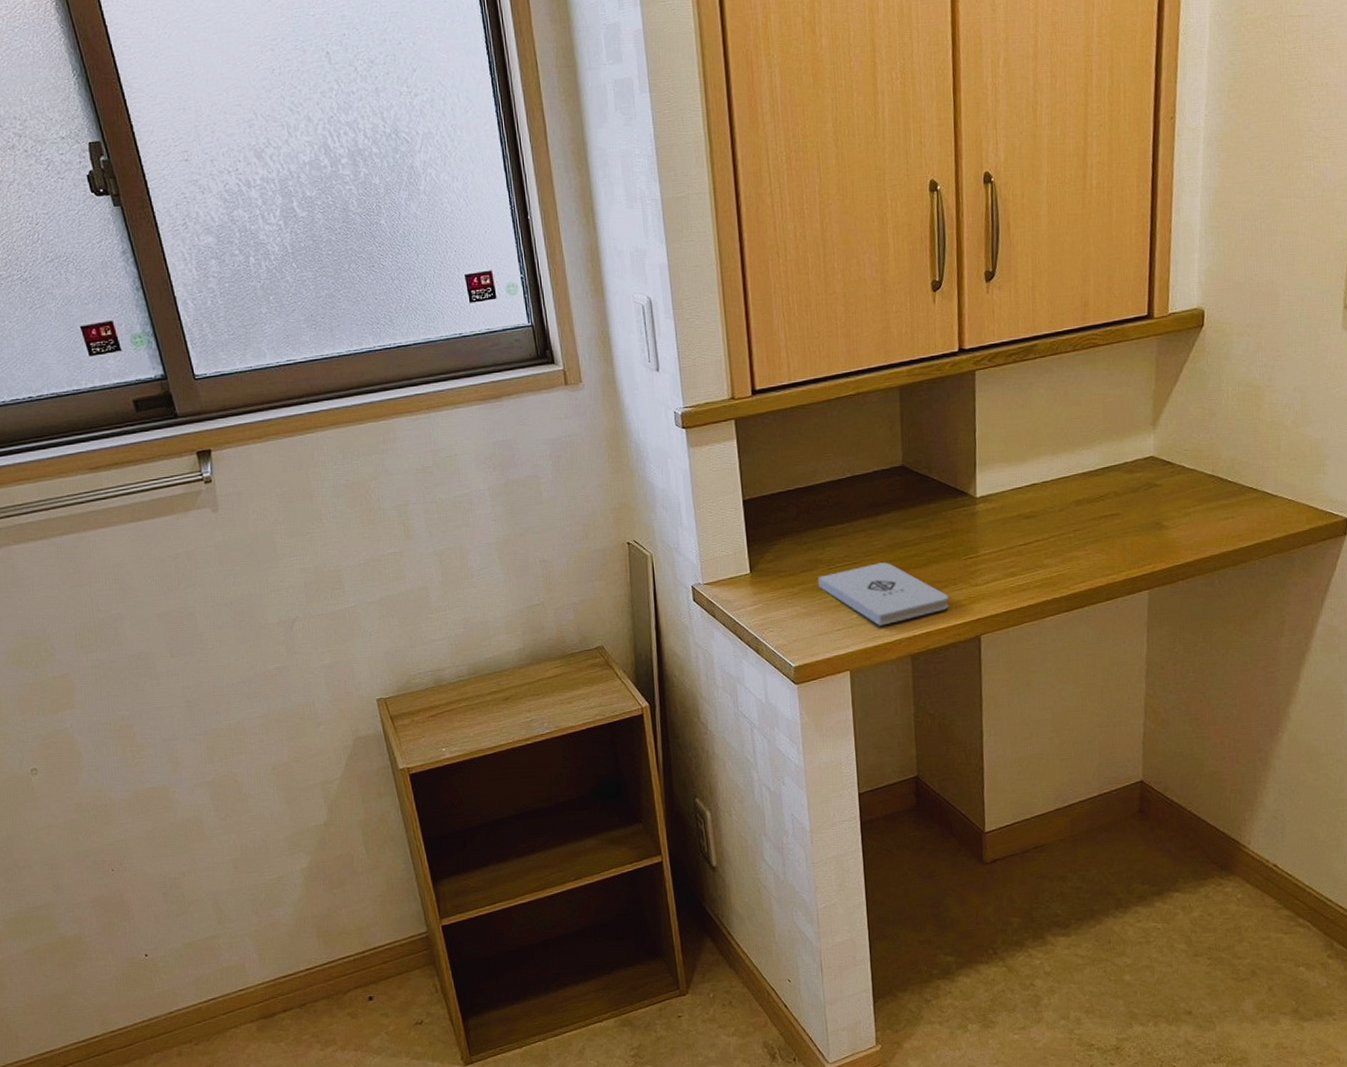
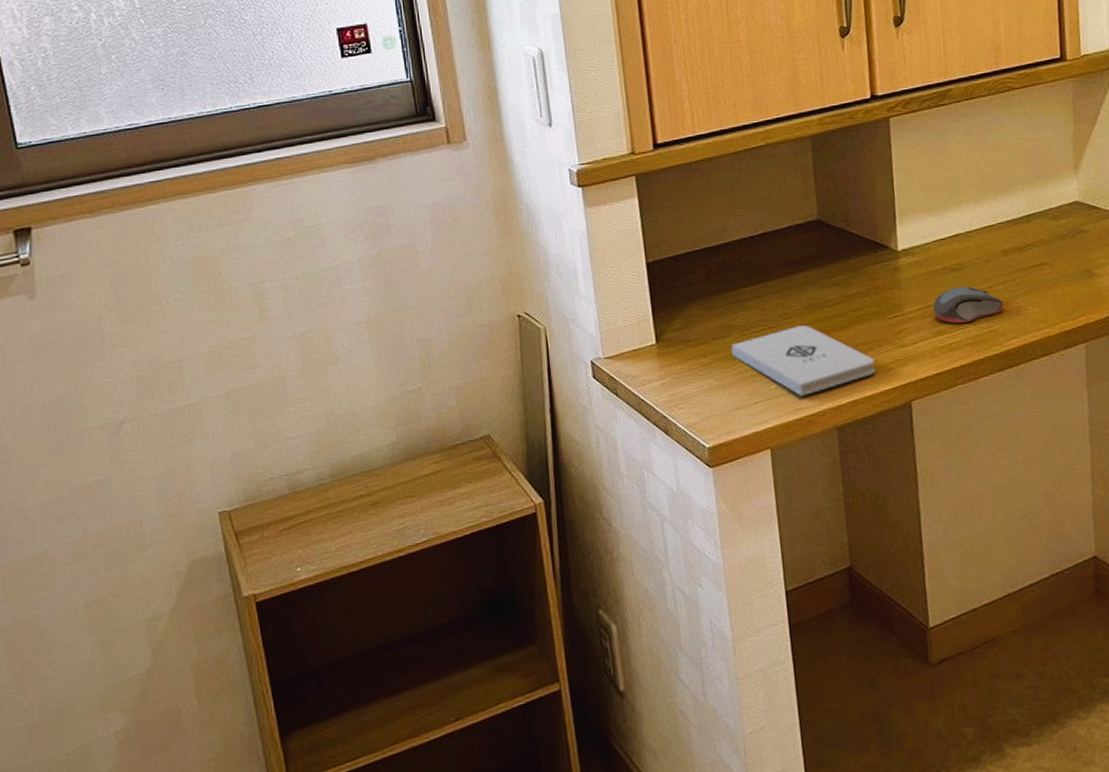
computer mouse: none [1006,532,1073,567] -> present [932,286,1003,324]

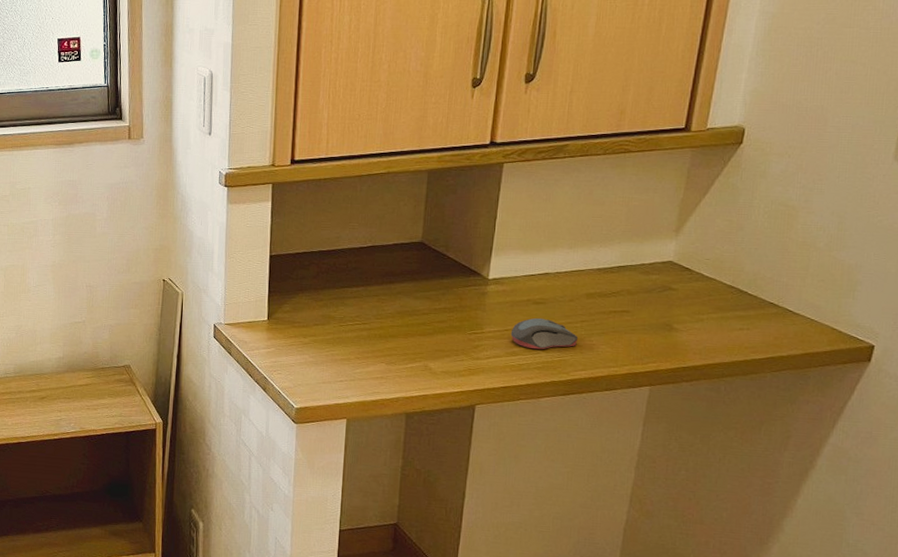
notepad: present [731,325,875,397] -> none [328,326,449,383]

